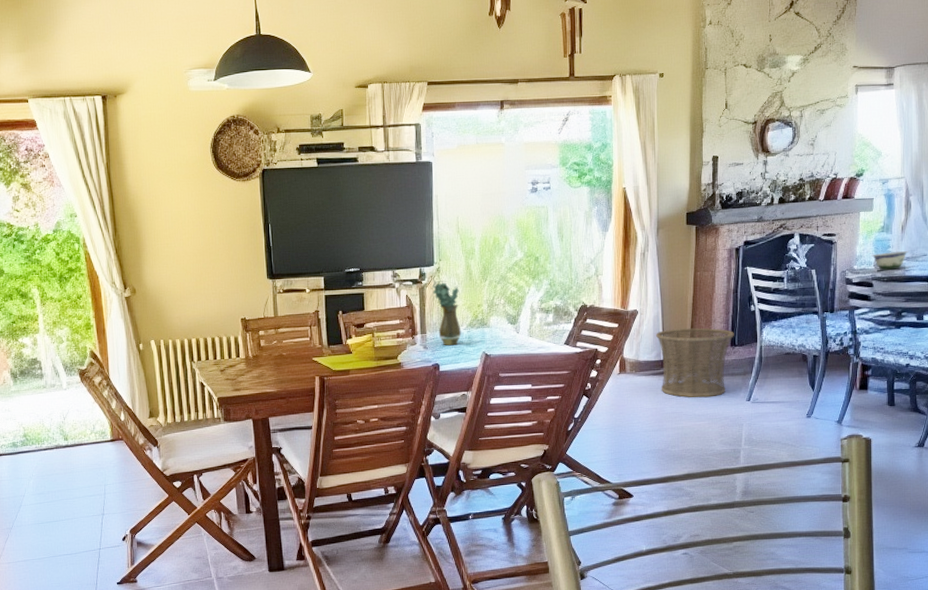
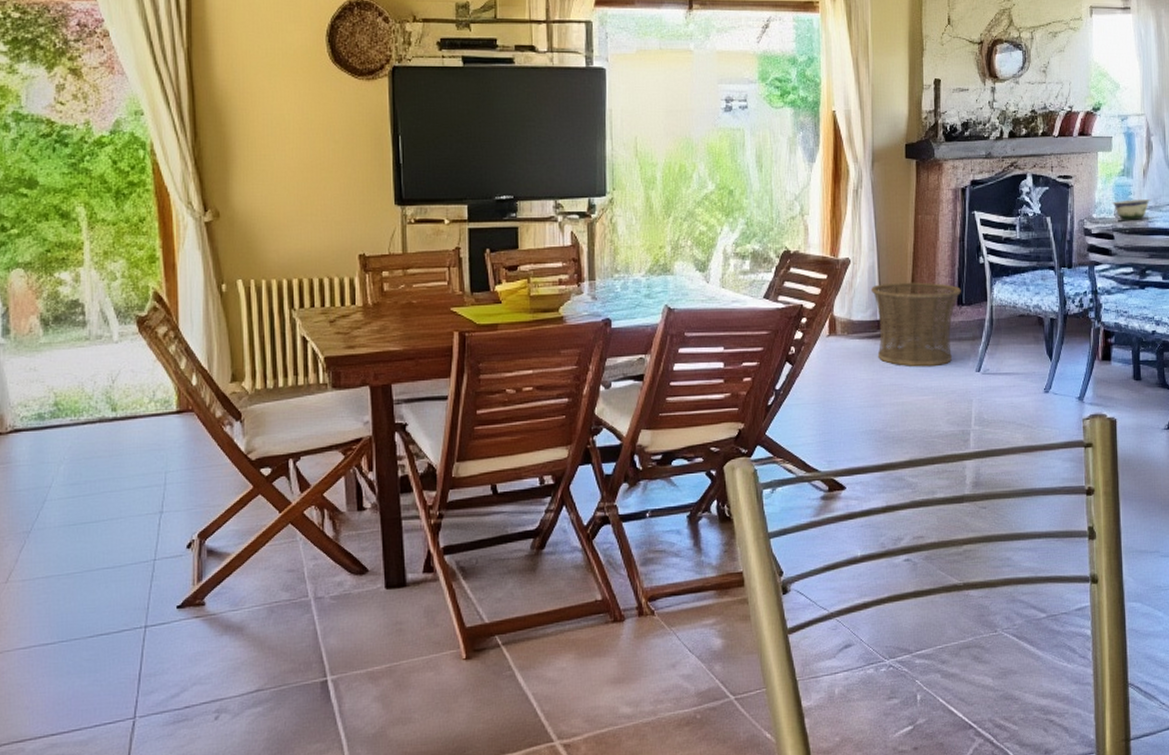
vase: present [432,279,462,345] -> none [604,213,639,296]

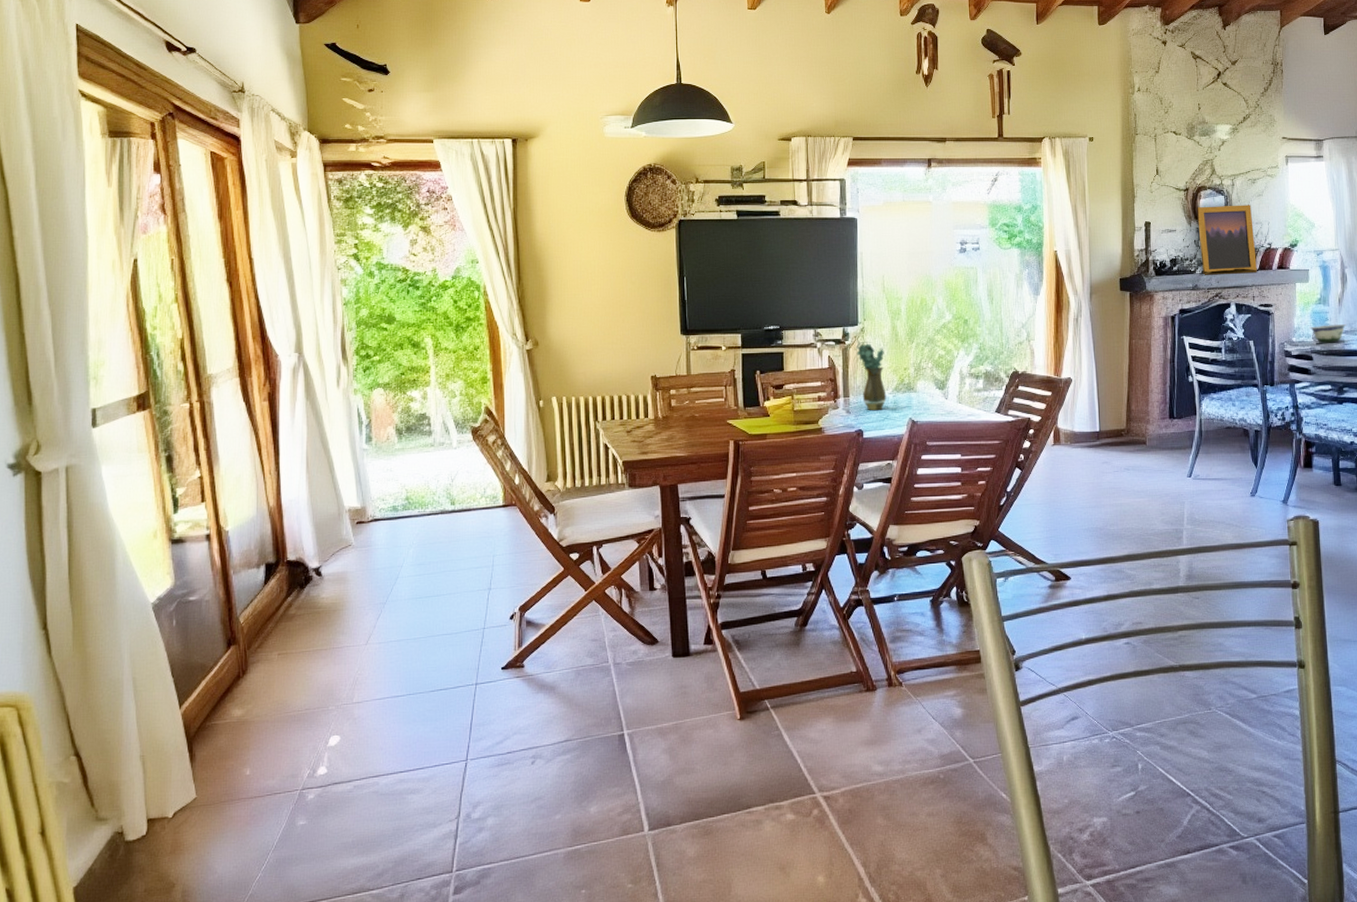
vase: none [604,213,639,296] -> present [856,340,887,410]
basket: present [870,282,961,367] -> none [1090,398,1172,473]
picture frame: none [992,61,1056,143] -> present [1197,205,1257,276]

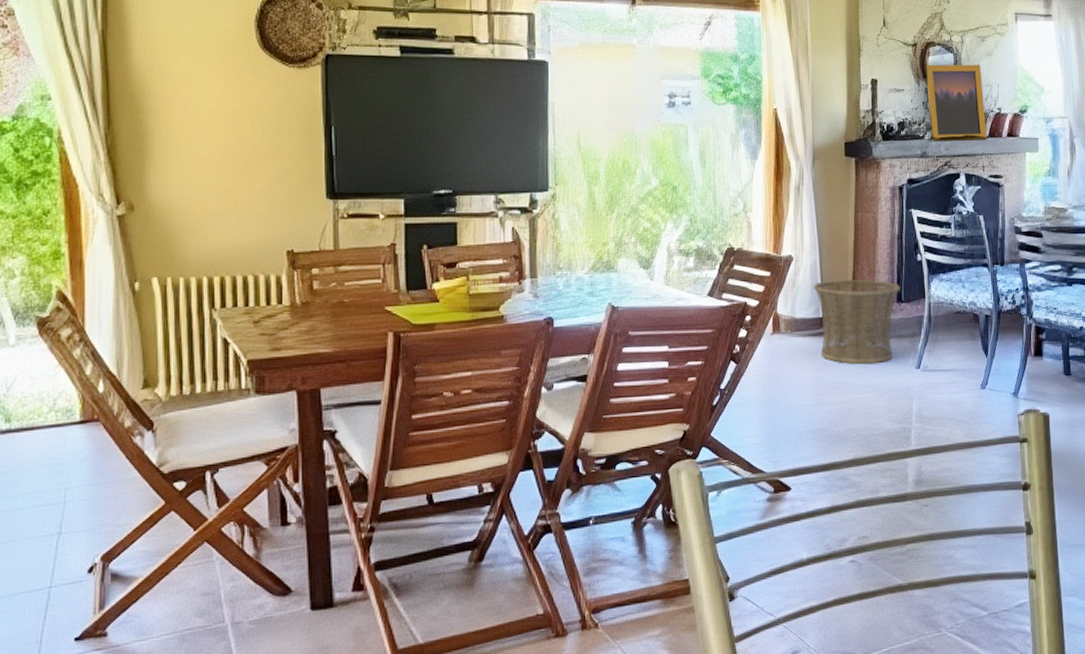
vase: present [856,340,887,410] -> none [546,208,582,294]
basket: none [1090,398,1172,473] -> present [813,279,900,365]
bowl: present [1309,324,1347,343] -> none [1039,199,1076,219]

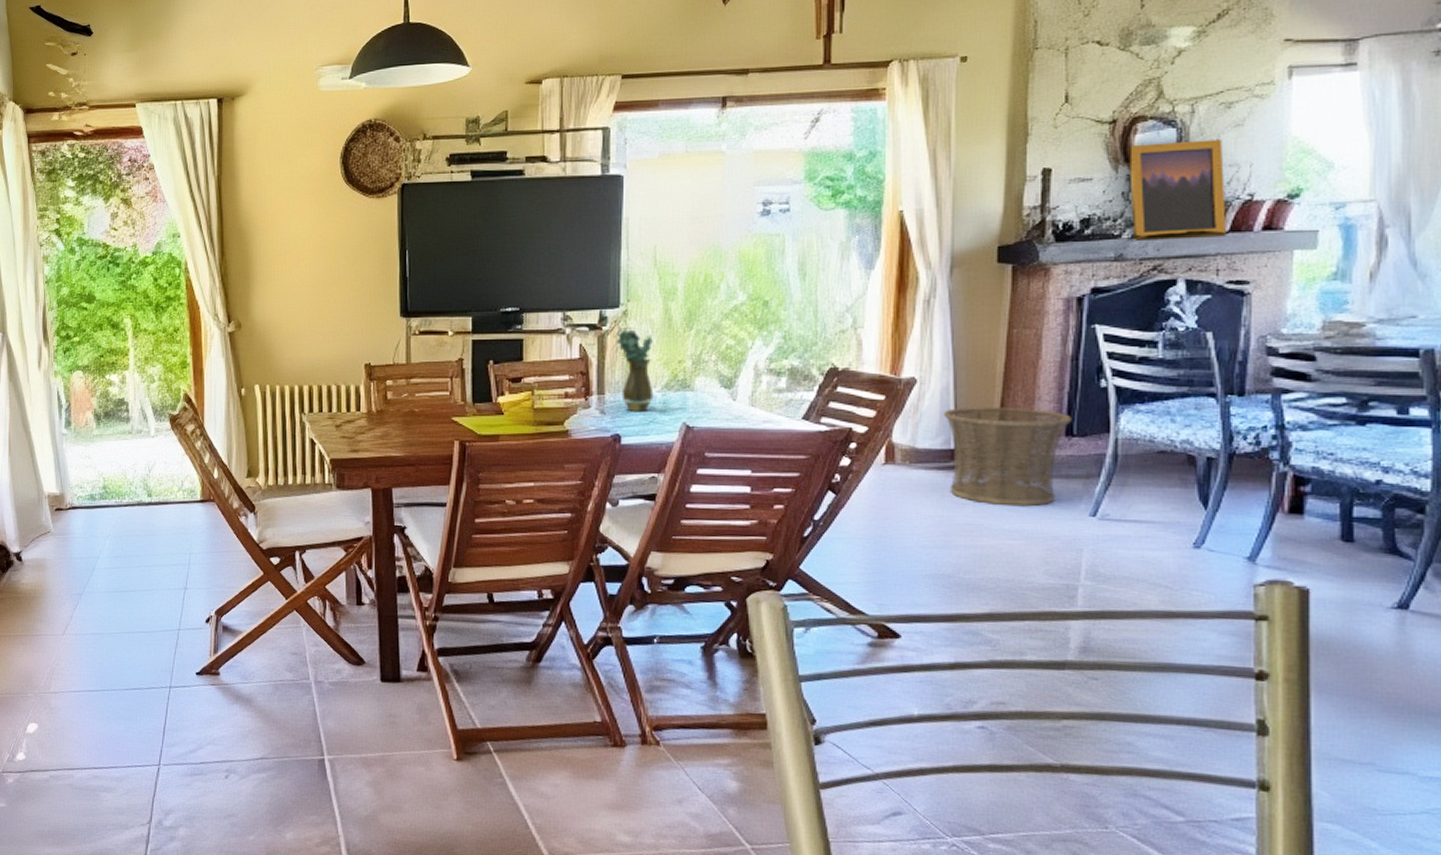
vase: none [546,208,582,294] -> present [616,325,654,411]

